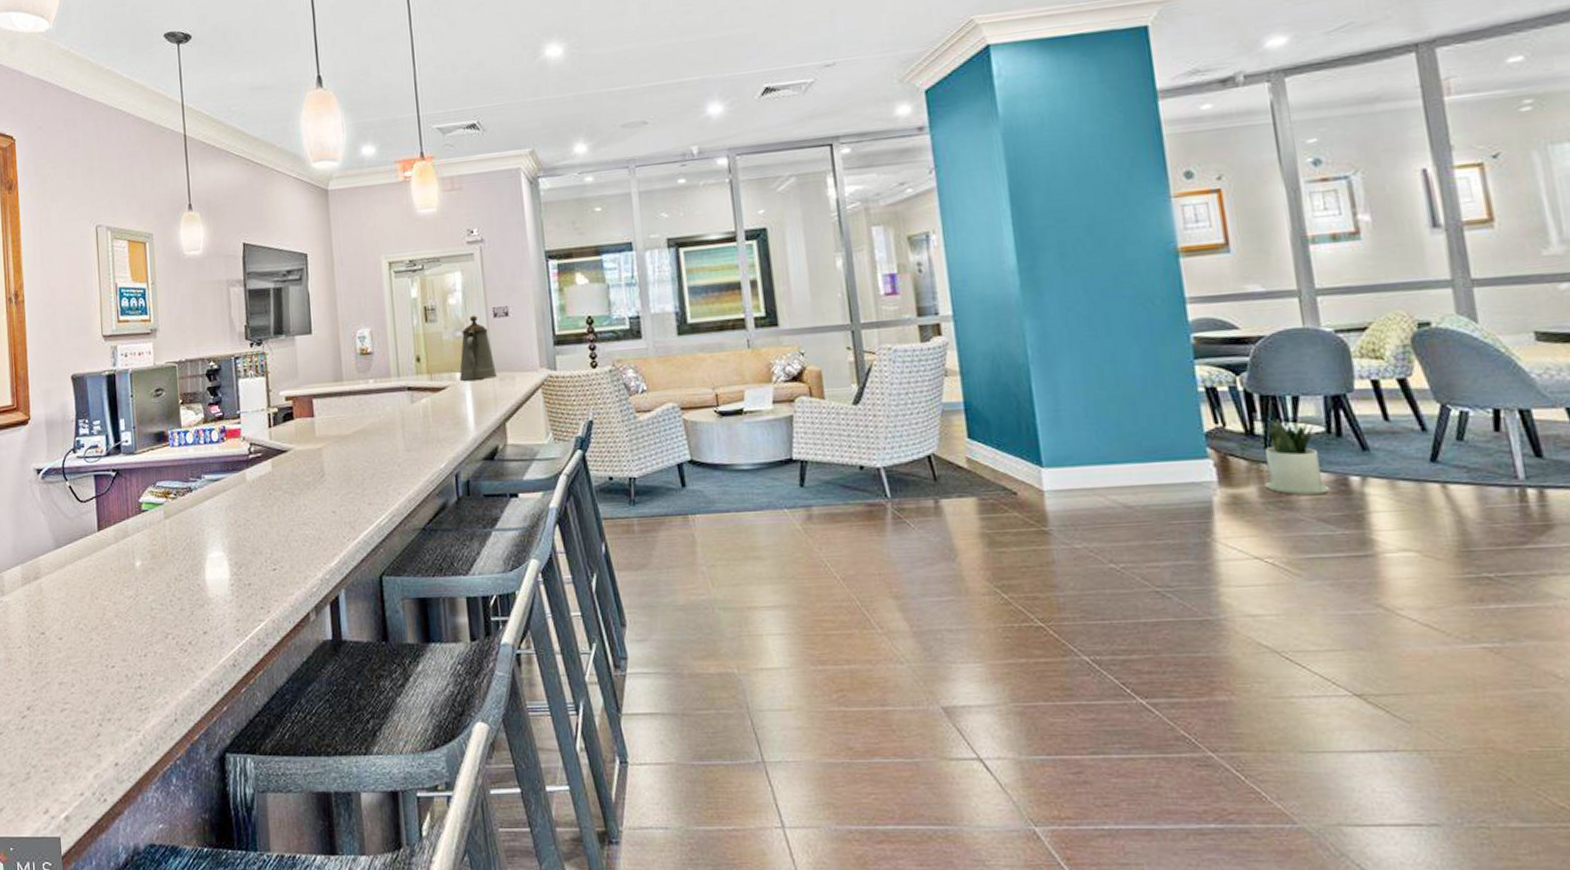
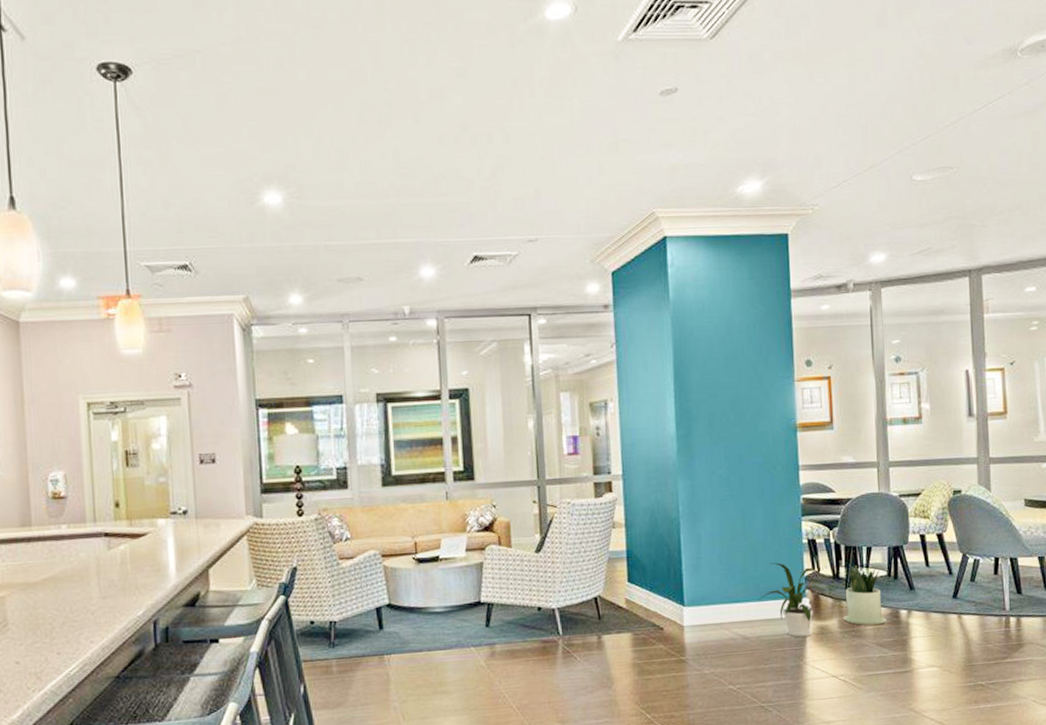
coffee pot: present [459,315,497,381] -> none [161,461,201,527]
house plant: none [1141,416,1234,508] -> present [758,562,825,638]

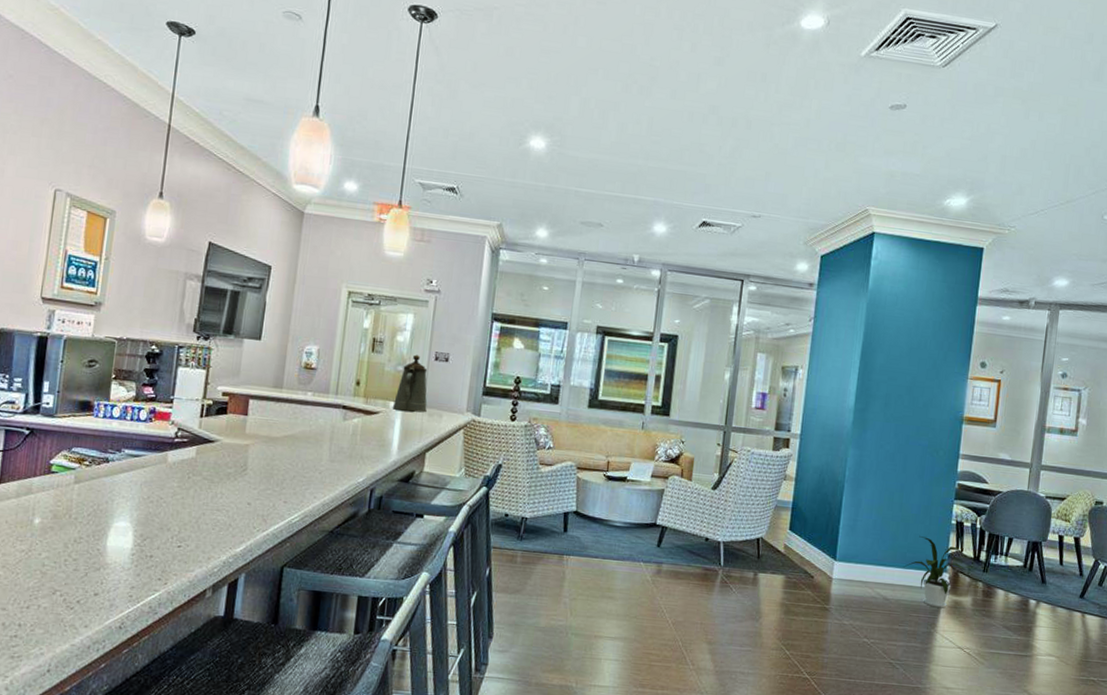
coffee pot: none [161,461,201,527] -> present [392,354,428,413]
planter: present [844,564,887,626] -> none [977,551,1016,610]

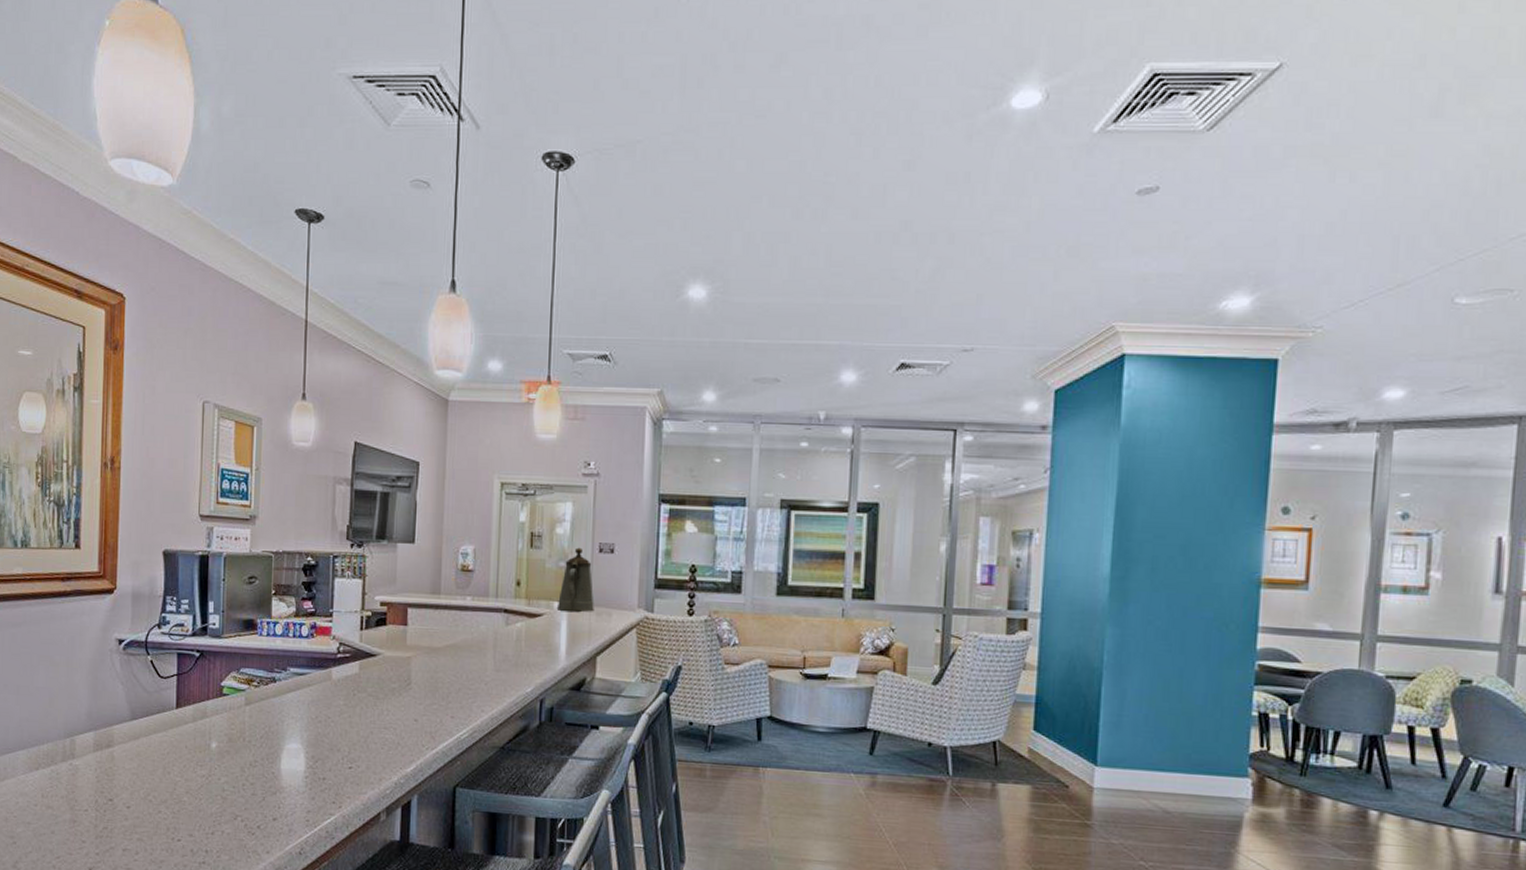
house plant: present [903,536,967,608] -> none [1187,733,1275,823]

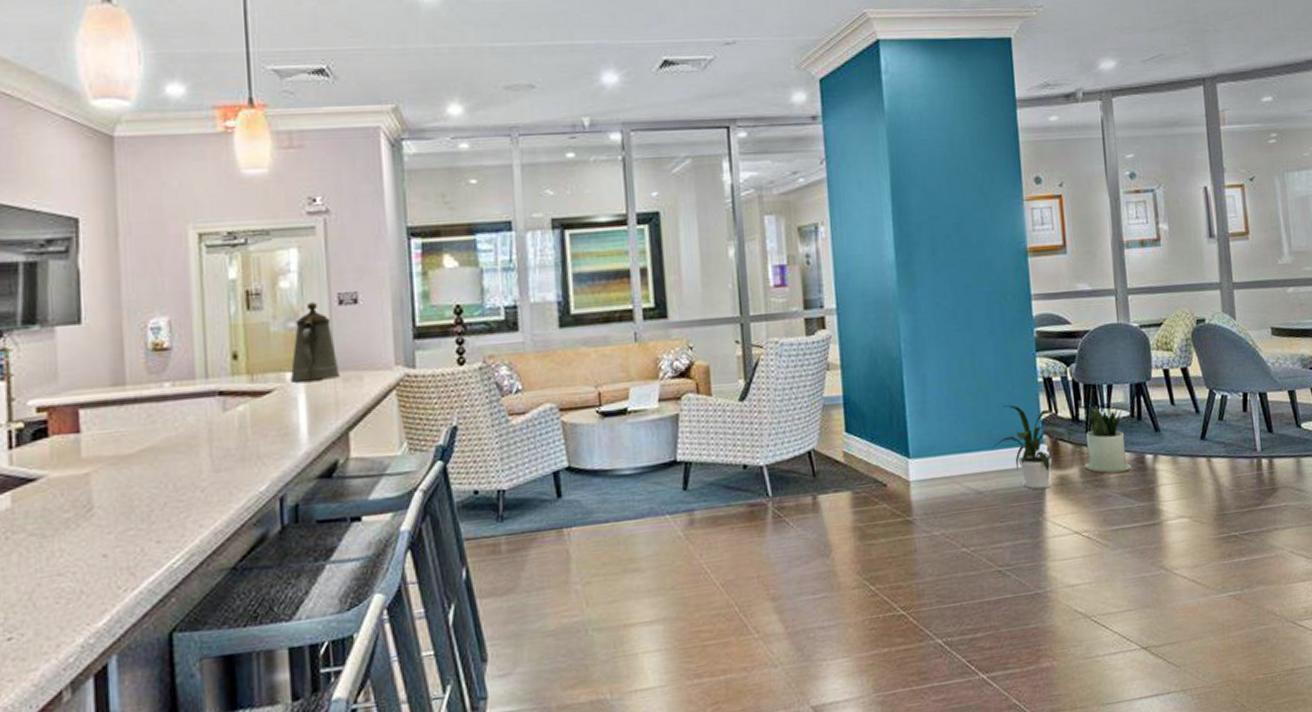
house plant: none [1187,733,1275,823] -> present [991,405,1063,490]
planter: none [1293,749,1350,824] -> present [1085,405,1132,474]

